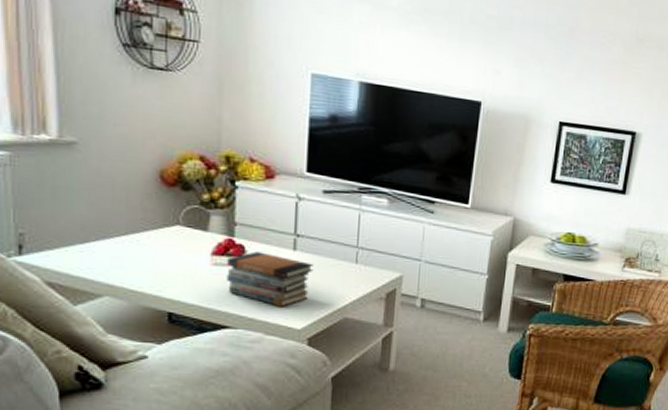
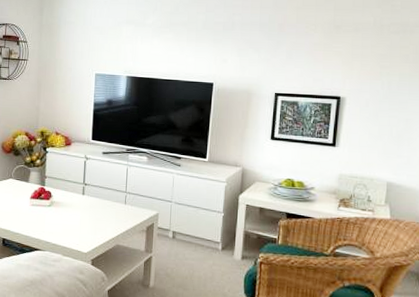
book stack: present [226,251,314,307] -> none [39,196,96,236]

